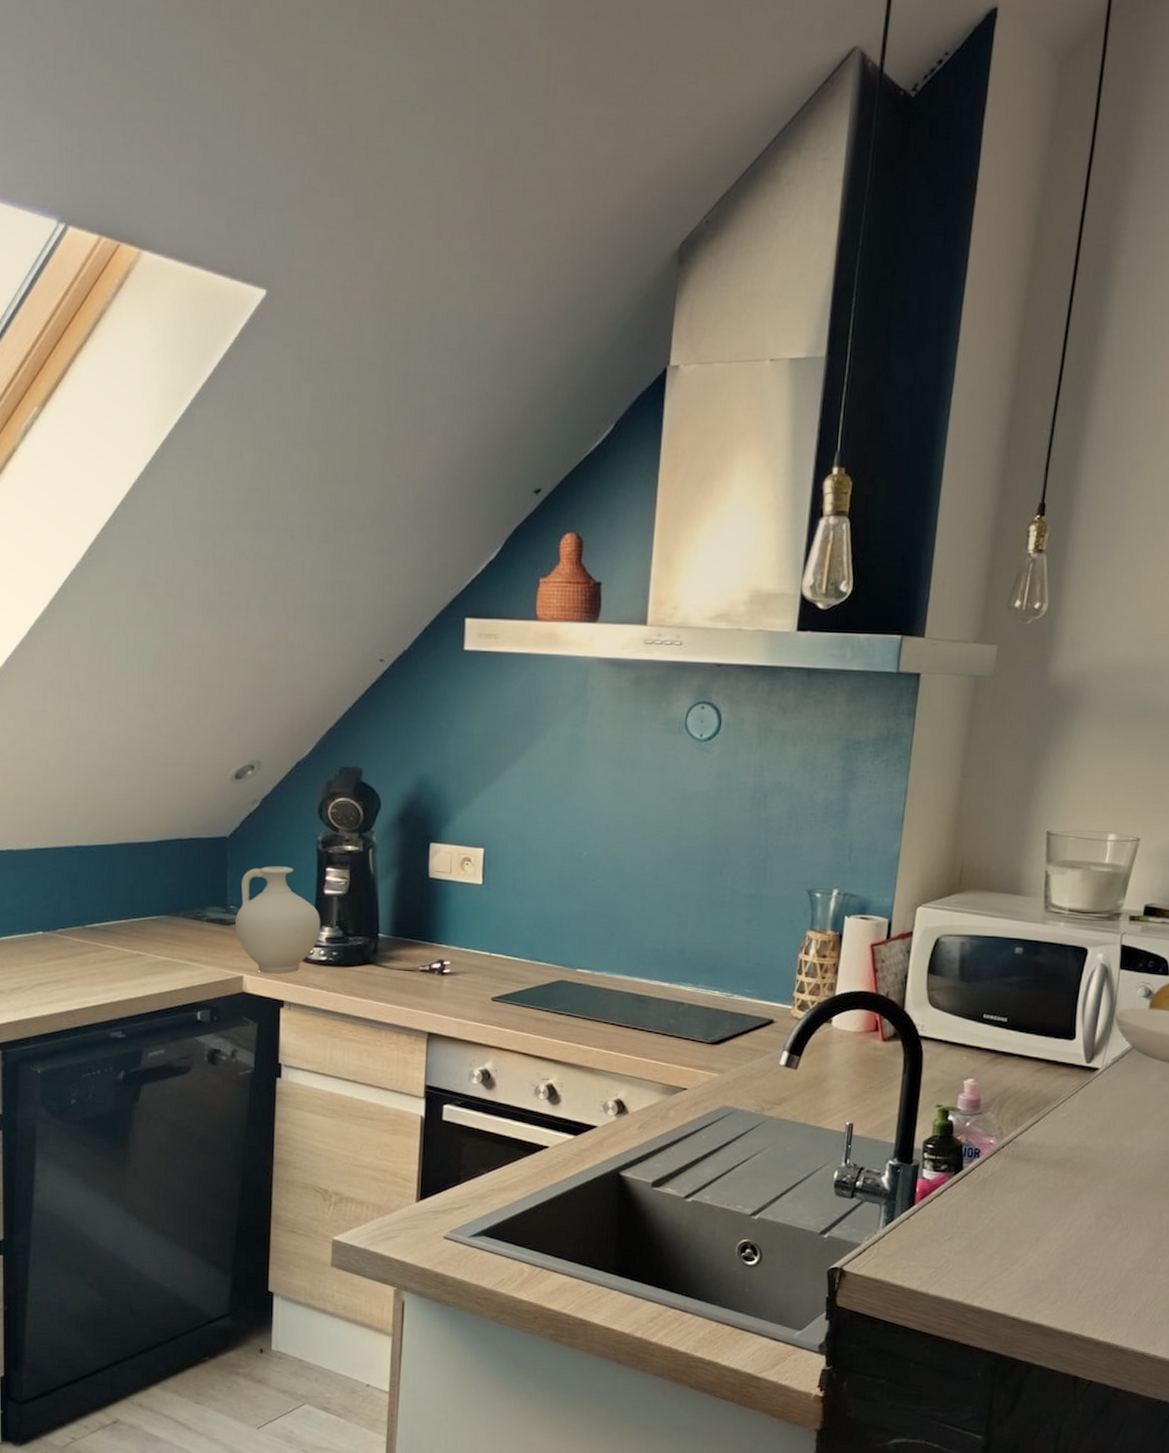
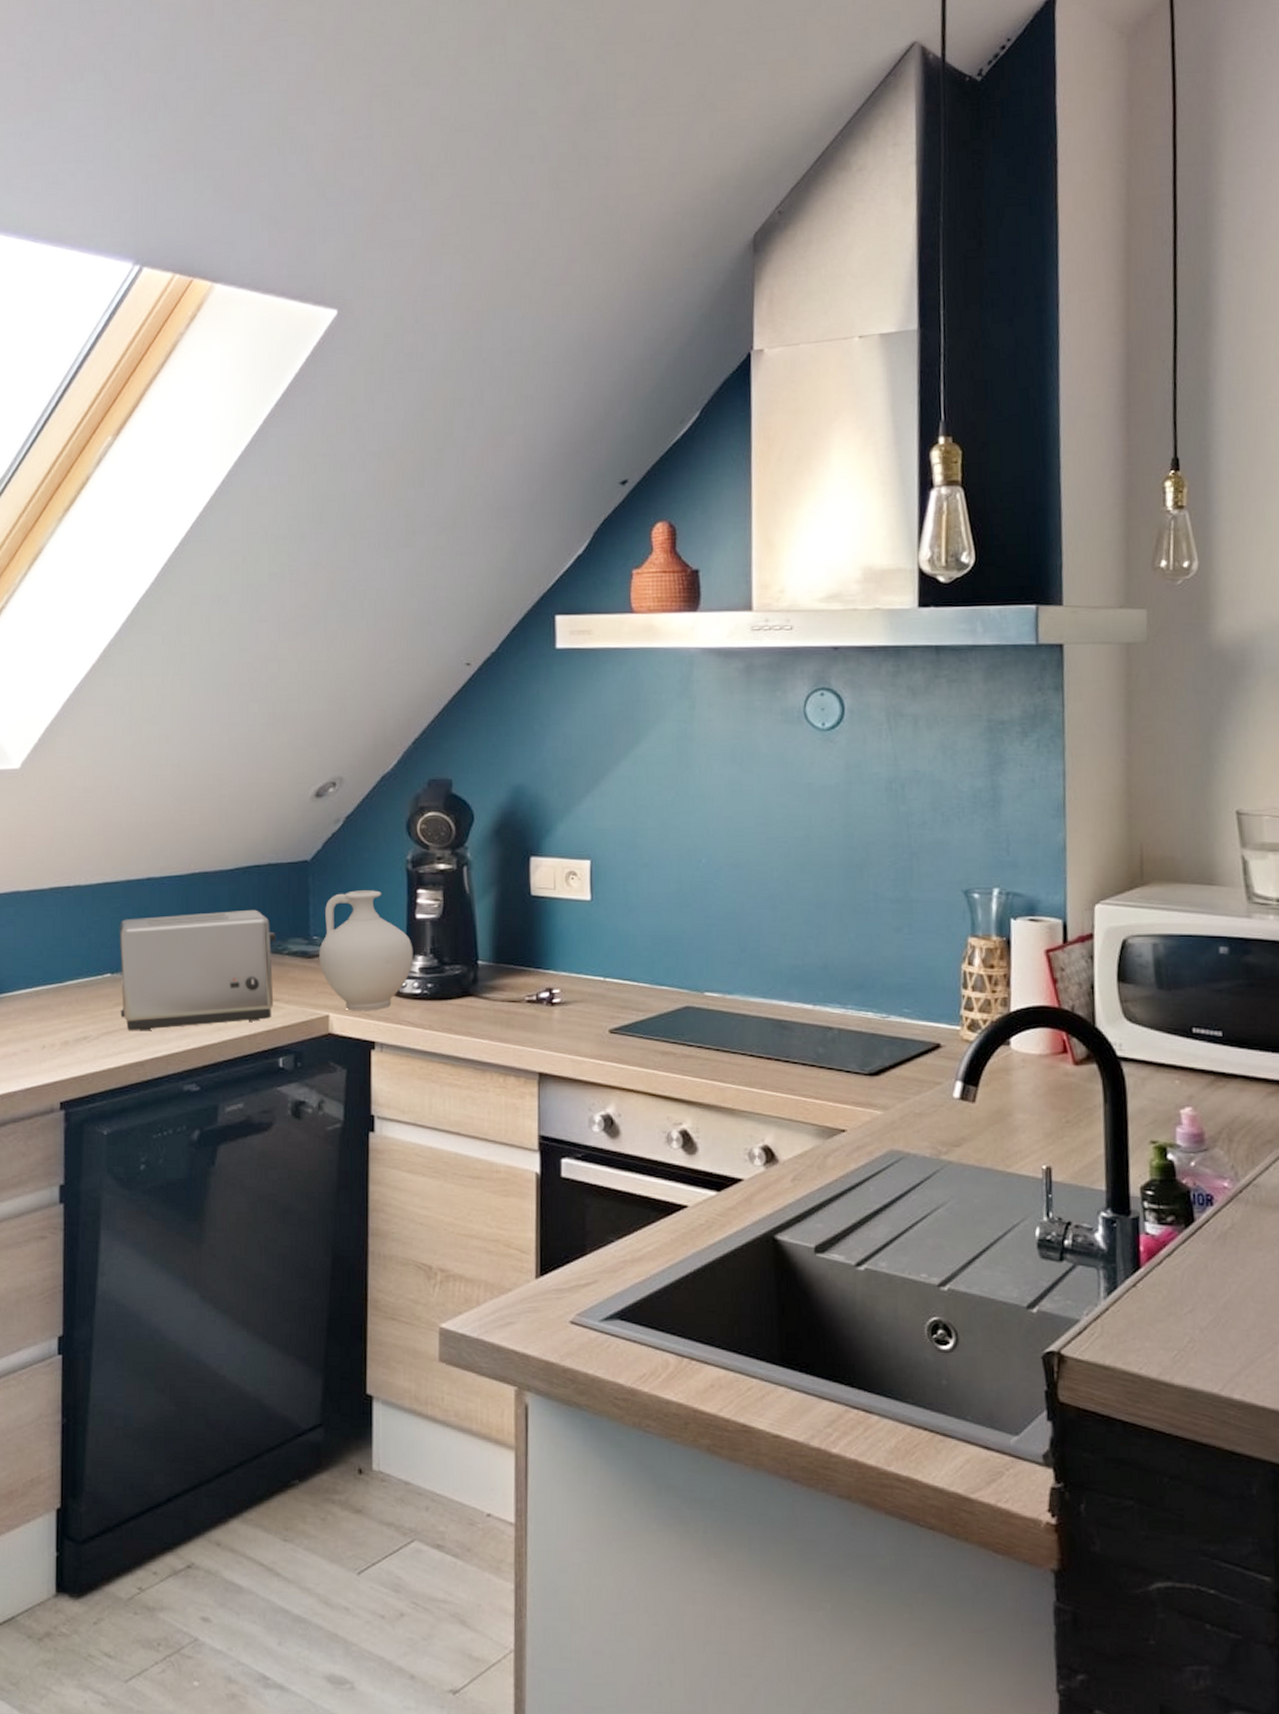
toaster: none [50,879,196,984] -> present [119,909,276,1031]

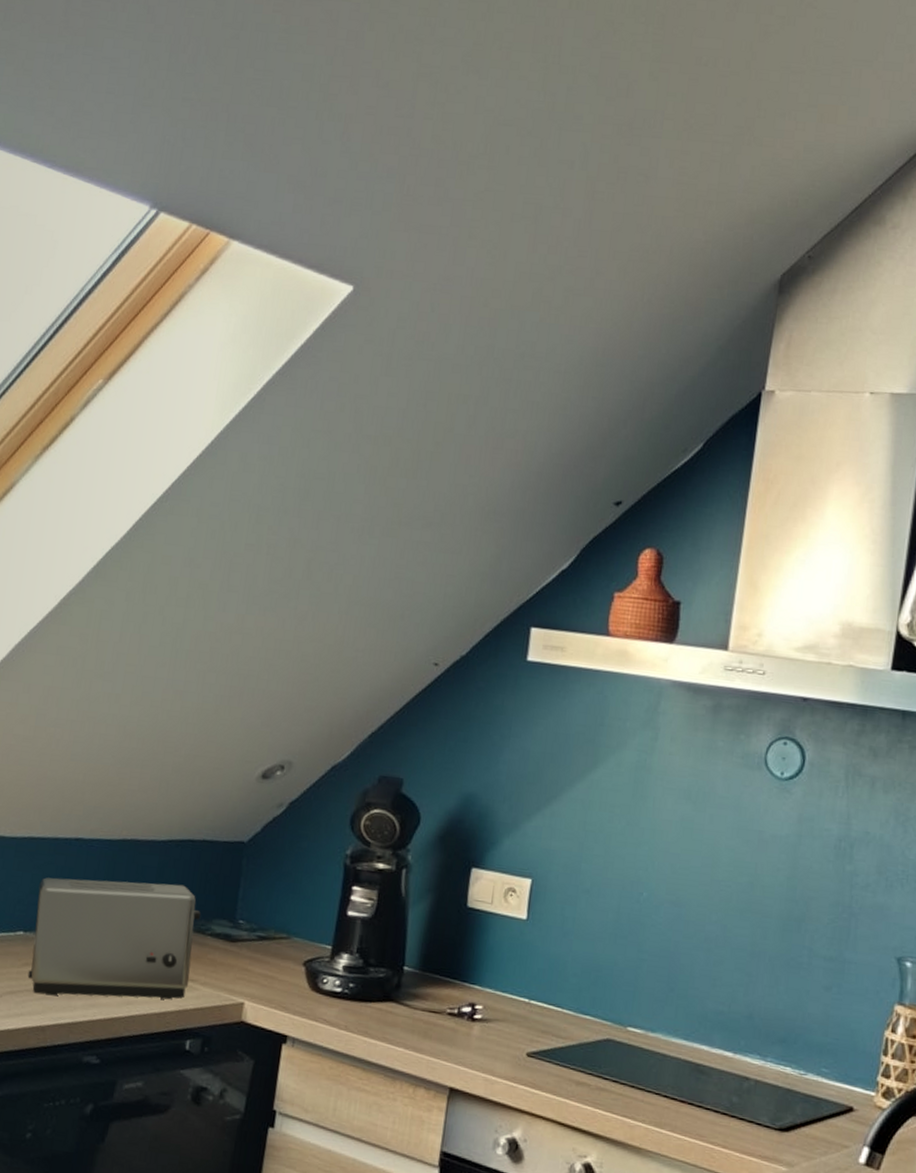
ceramic jug: present [319,890,413,1011] -> none [241,878,340,1005]

